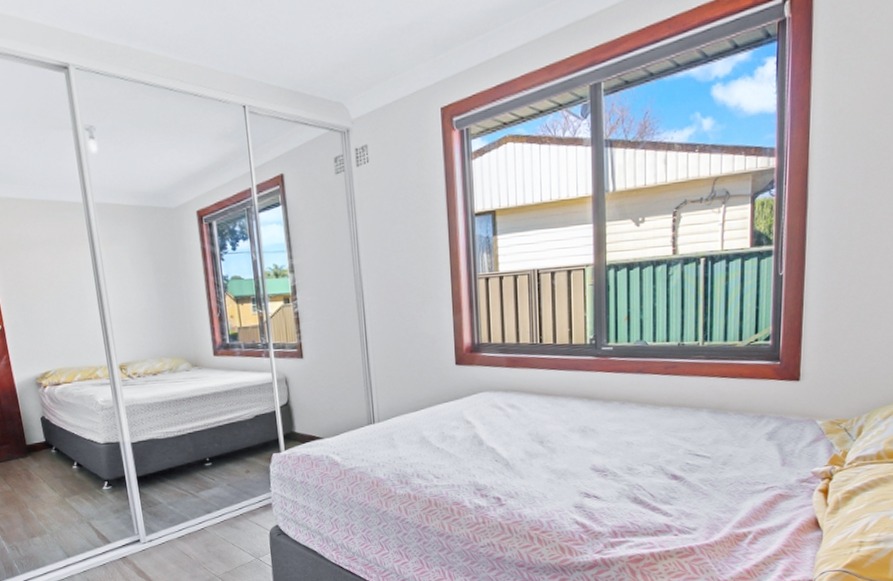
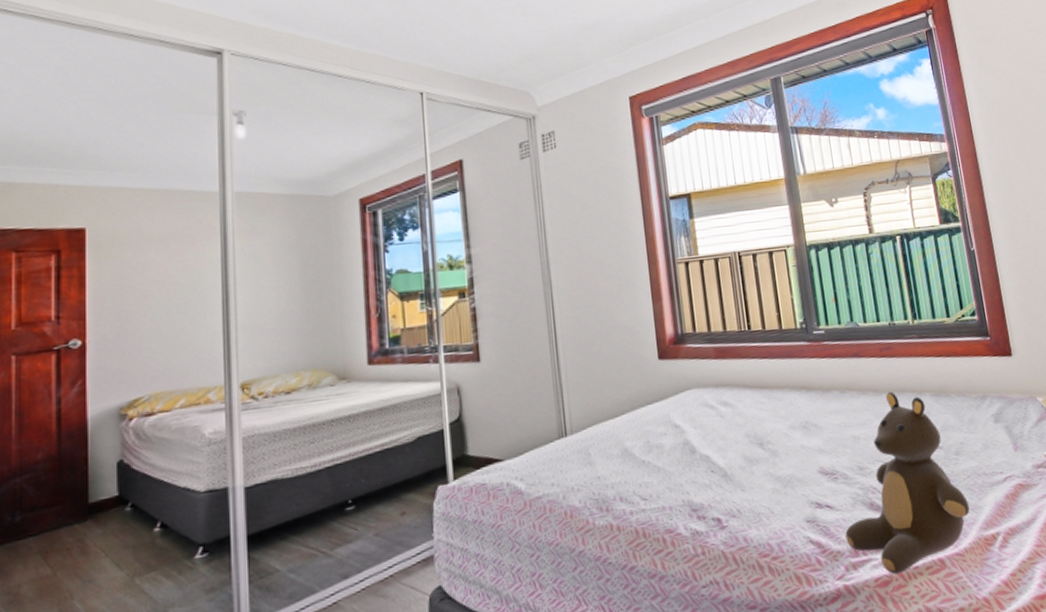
teddy bear: none [608,406,727,555] -> present [845,391,970,575]

